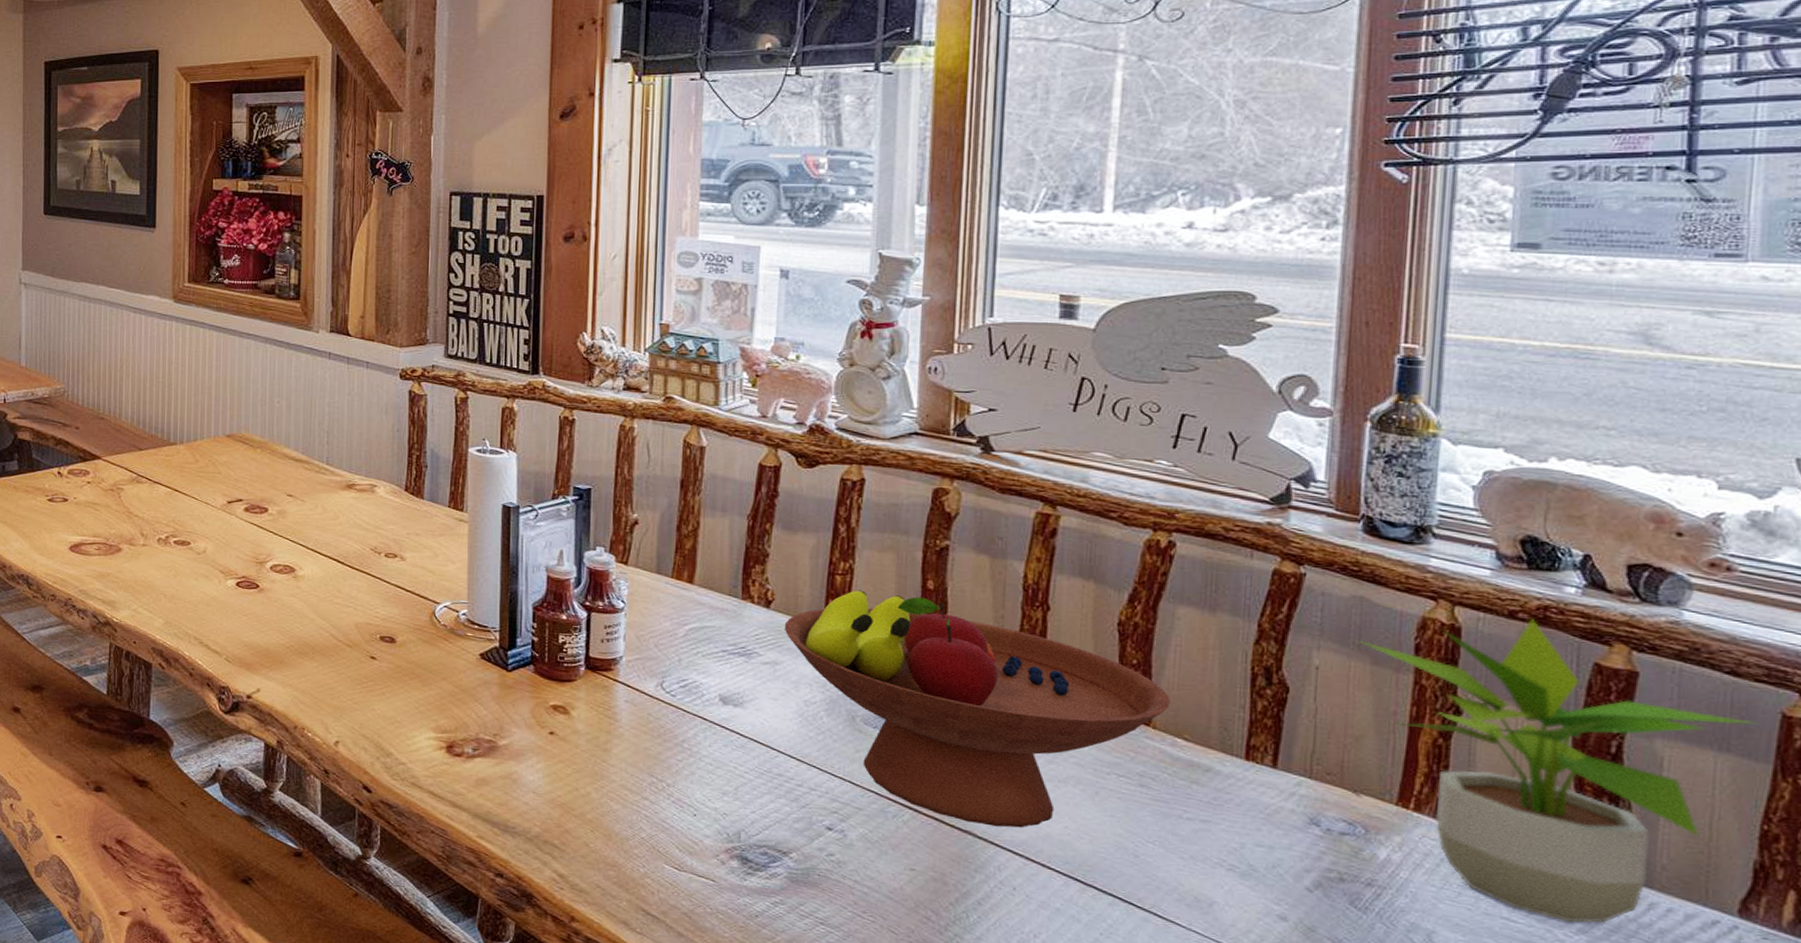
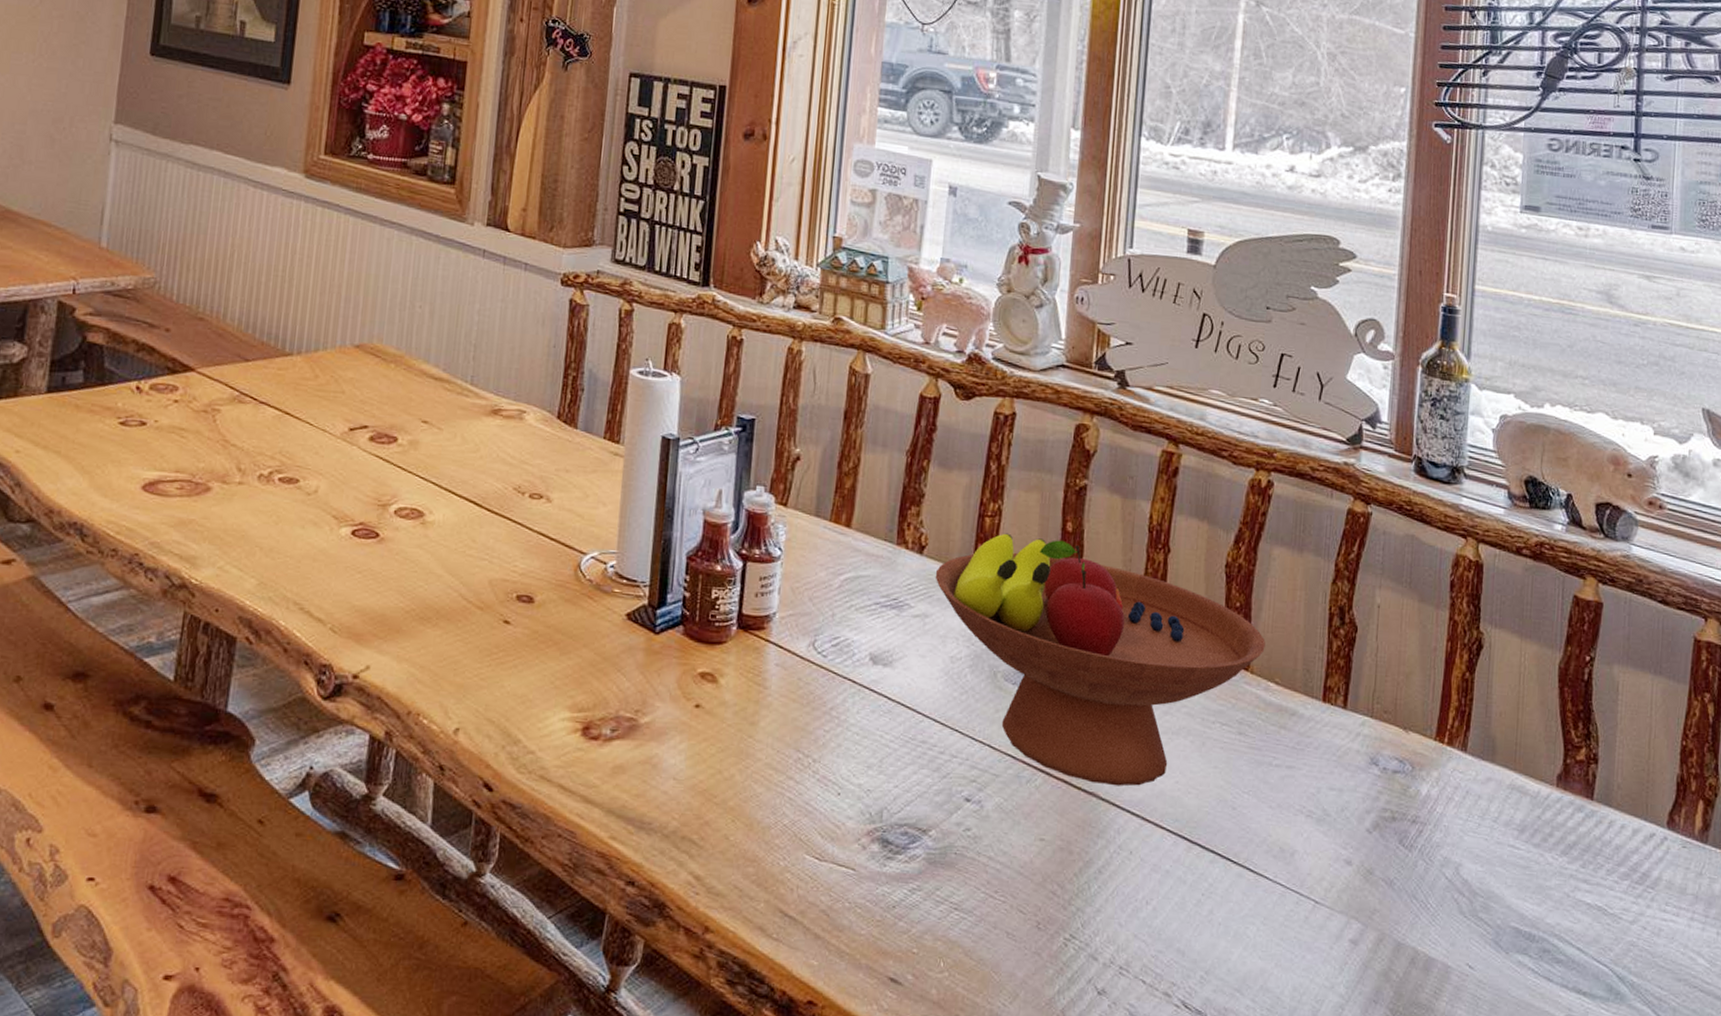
potted plant: present [1361,619,1758,924] -> none [1411,555,1680,845]

